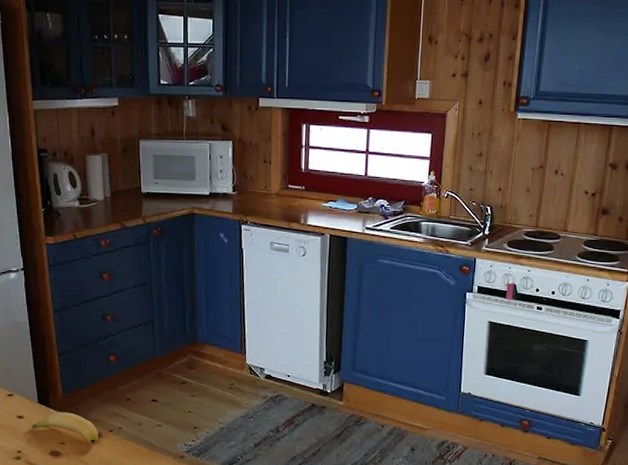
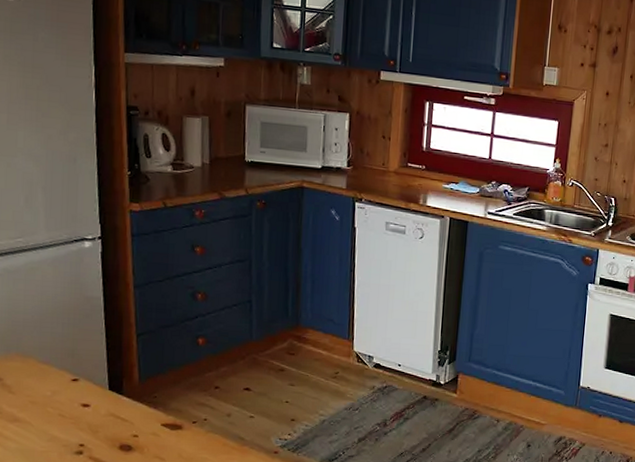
banana: present [31,412,98,443] -> none [98,400,179,436]

